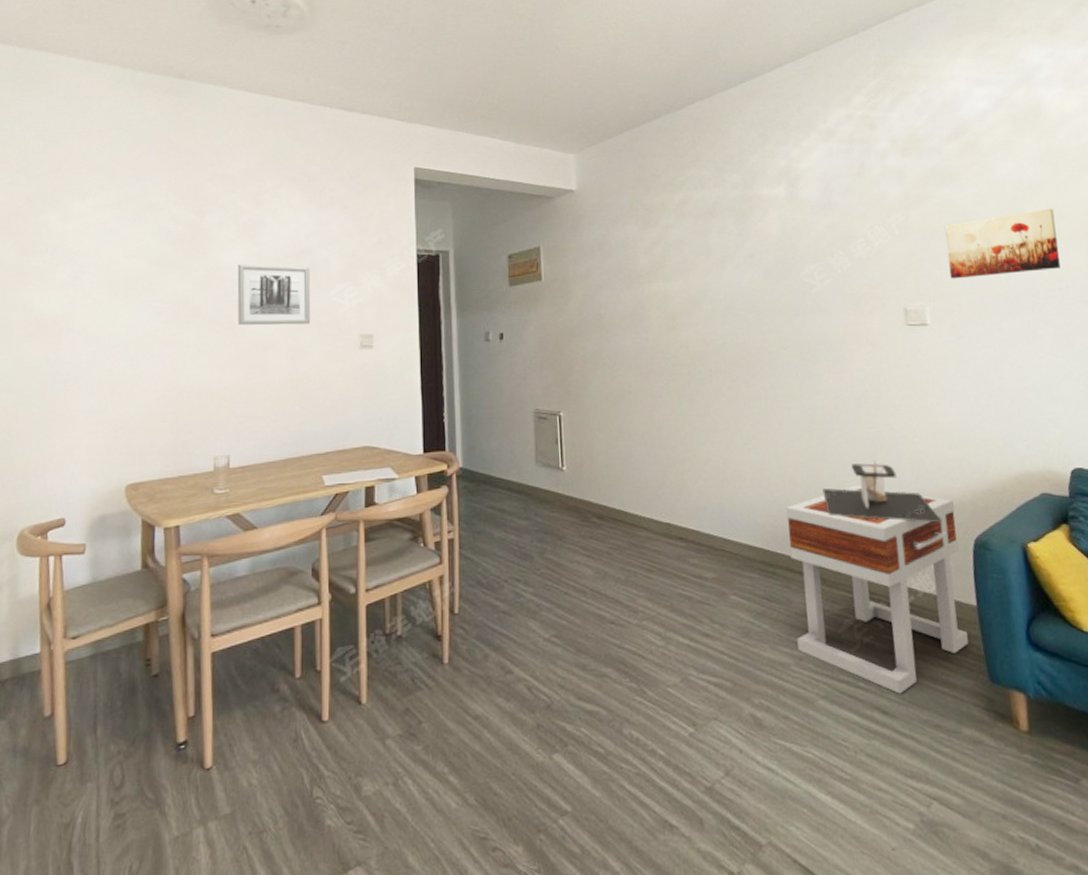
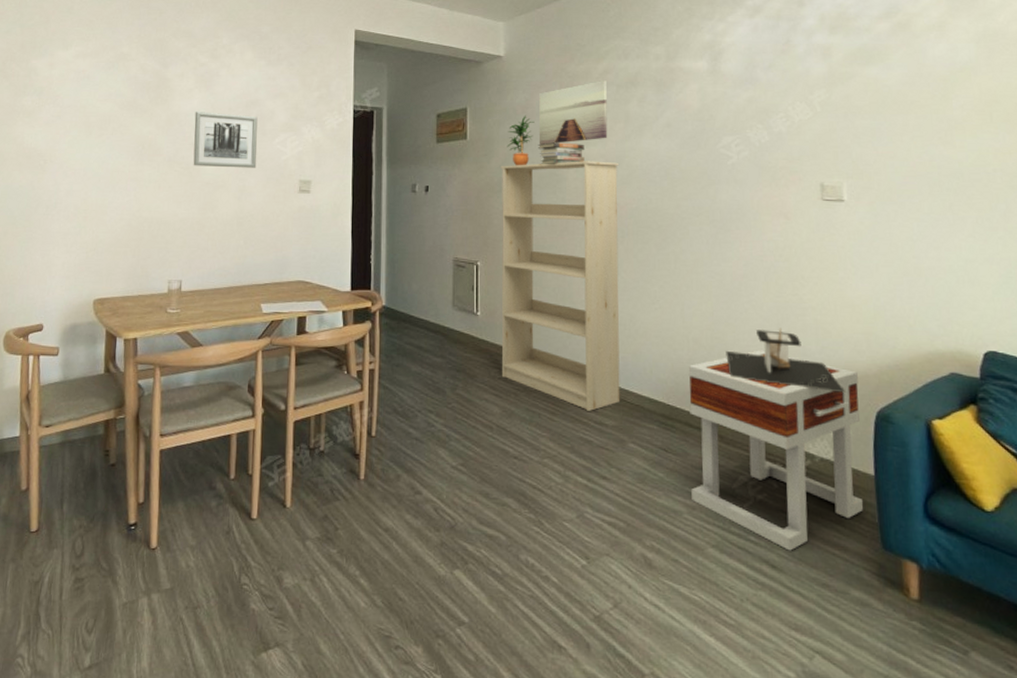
bookcase: none [579,297,719,566] -> present [501,161,621,412]
potted plant: none [584,251,612,307] -> present [507,115,535,166]
wall art: none [615,212,689,282] -> present [538,81,608,145]
book stack: none [616,279,667,303] -> present [537,142,585,164]
wall art: present [944,208,1061,279] -> none [869,91,990,158]

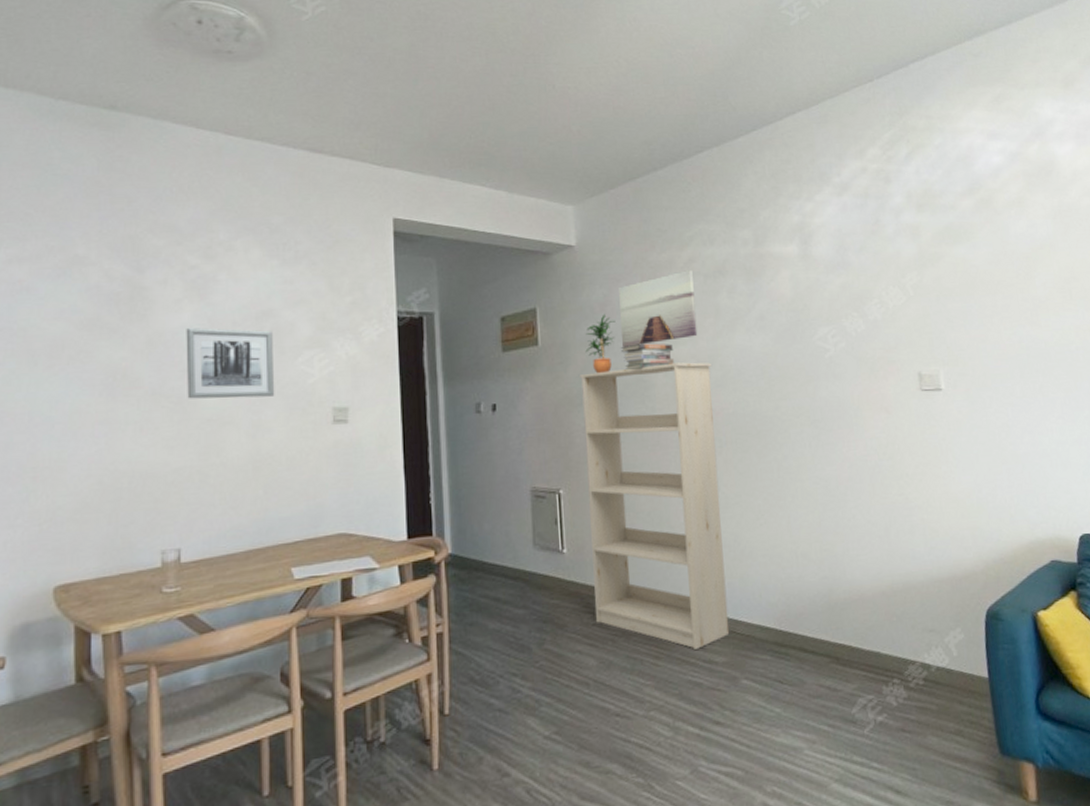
side table: present [688,350,864,551] -> none [798,557,980,772]
table lamp: present [726,328,845,393] -> none [836,532,955,595]

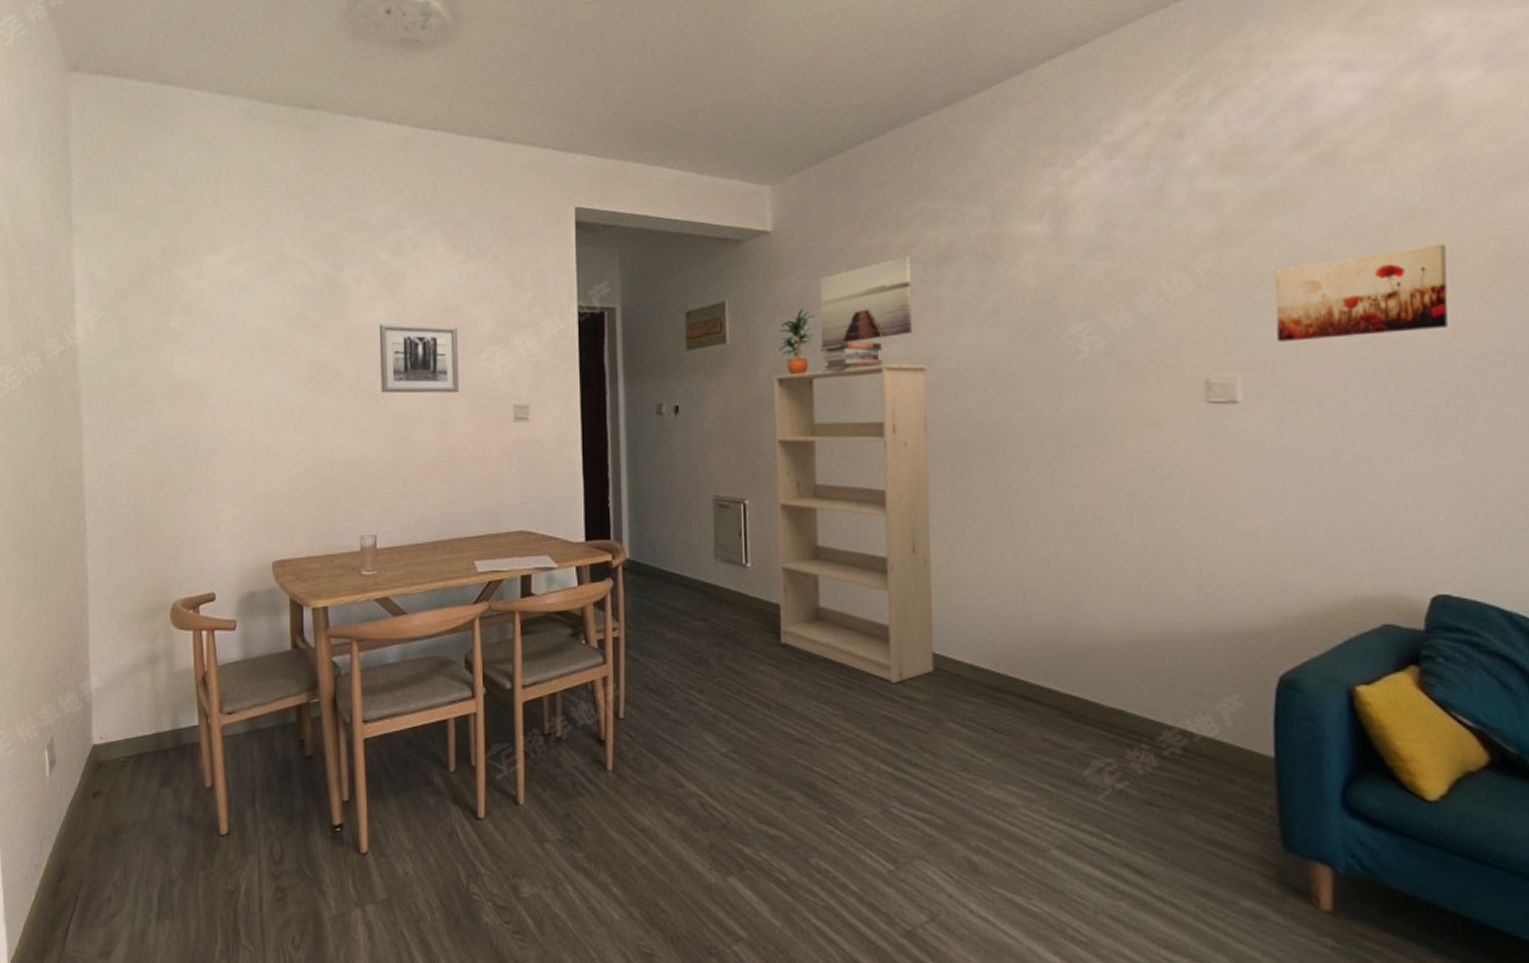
wall art: none [959,268,1071,342] -> present [1275,243,1449,342]

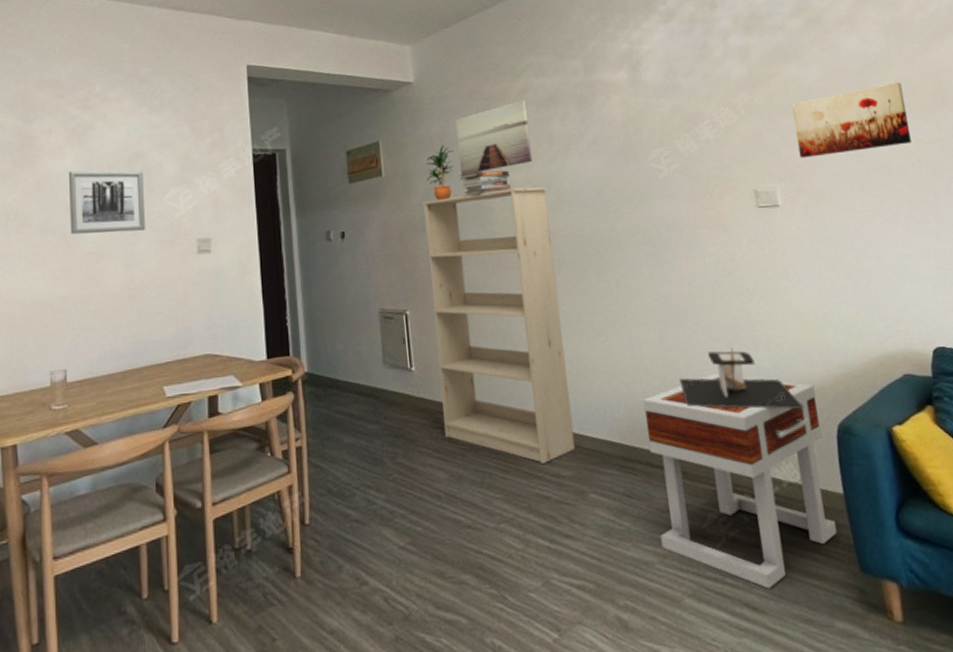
side table: none [1023,601,1260,852] -> present [642,373,837,589]
table lamp: none [1074,572,1236,653] -> present [679,347,804,410]

